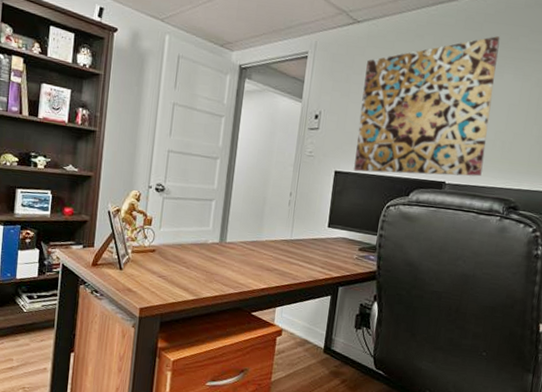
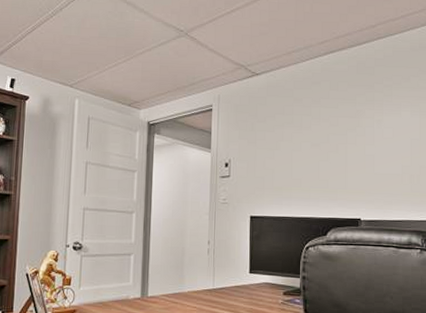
wall art: present [354,36,500,177] -> none [268,78,395,215]

